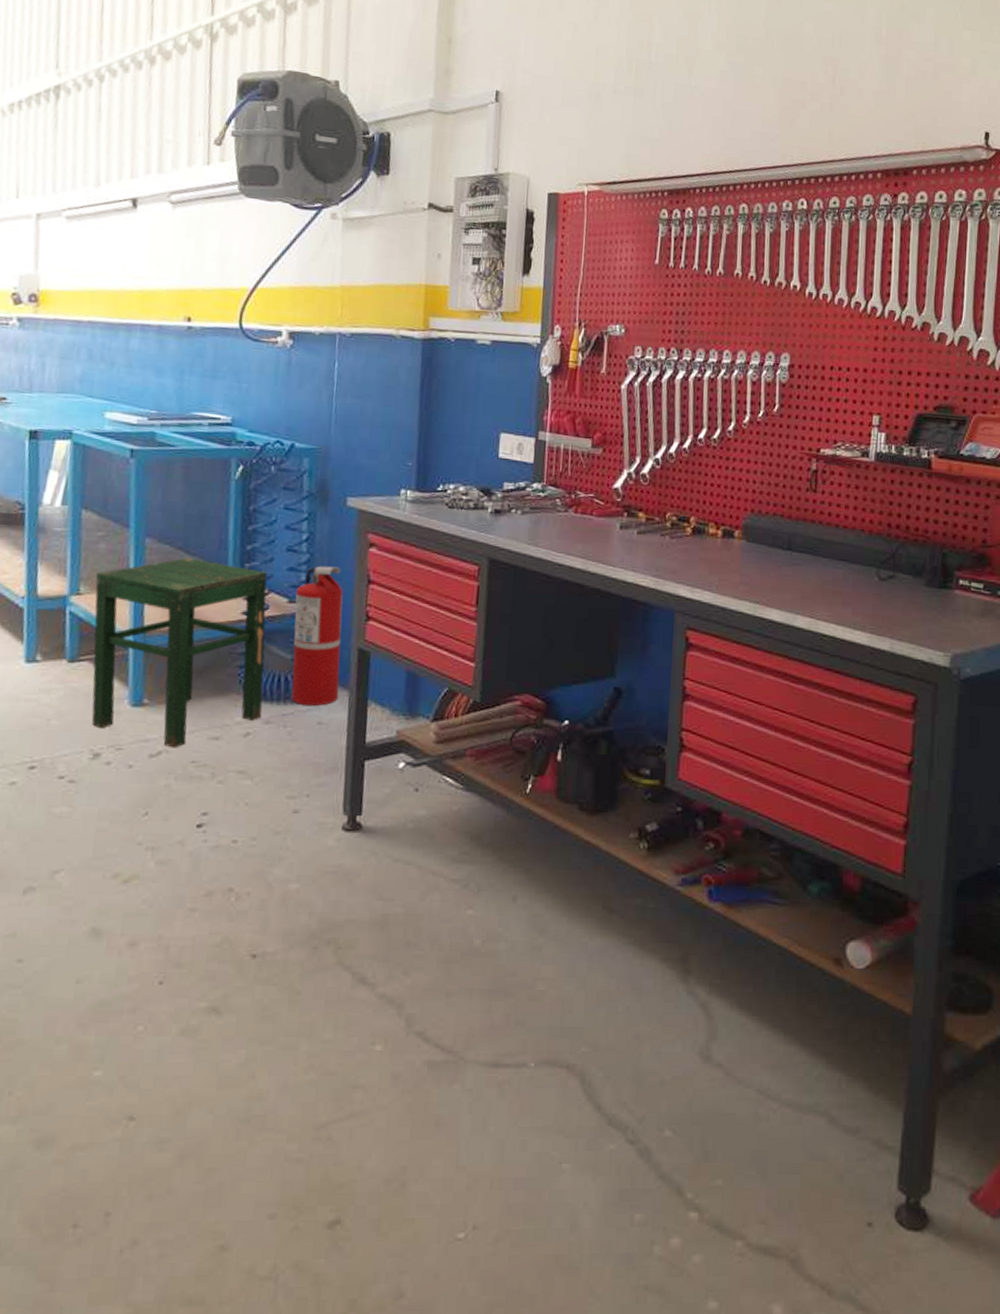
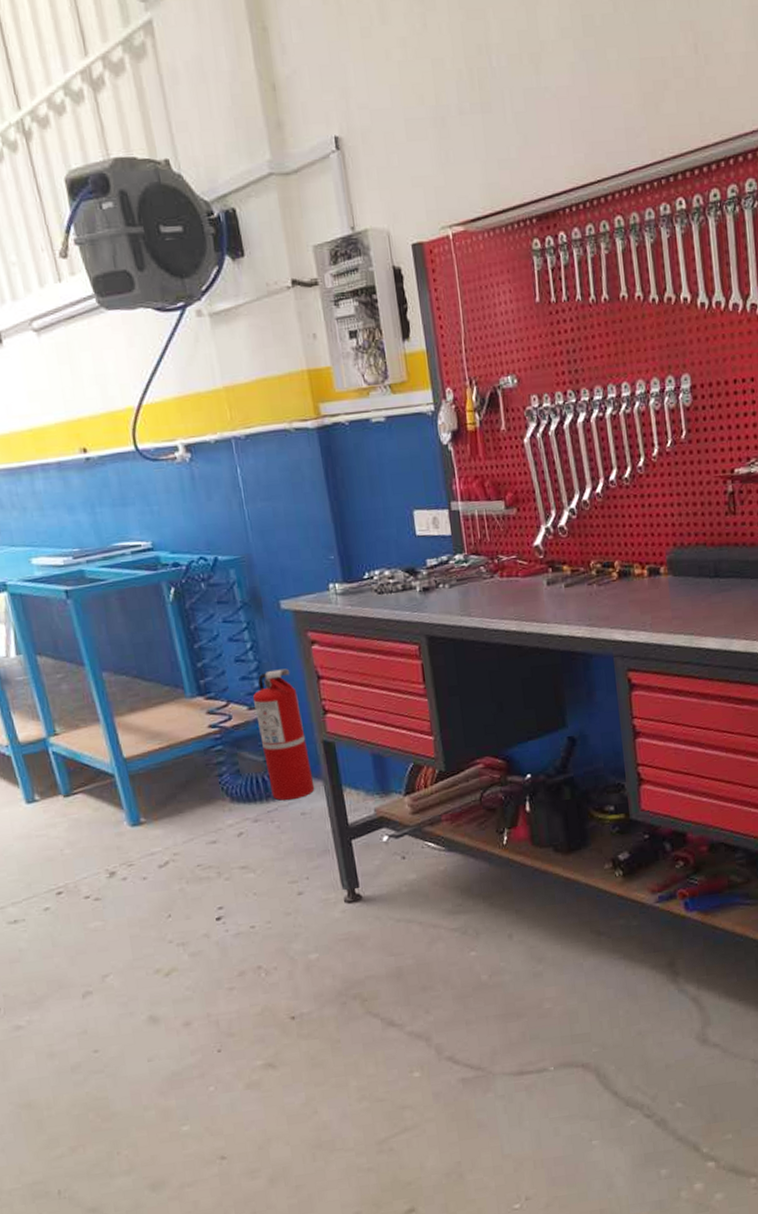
stool: present [91,558,268,749] -> none [67,684,249,857]

